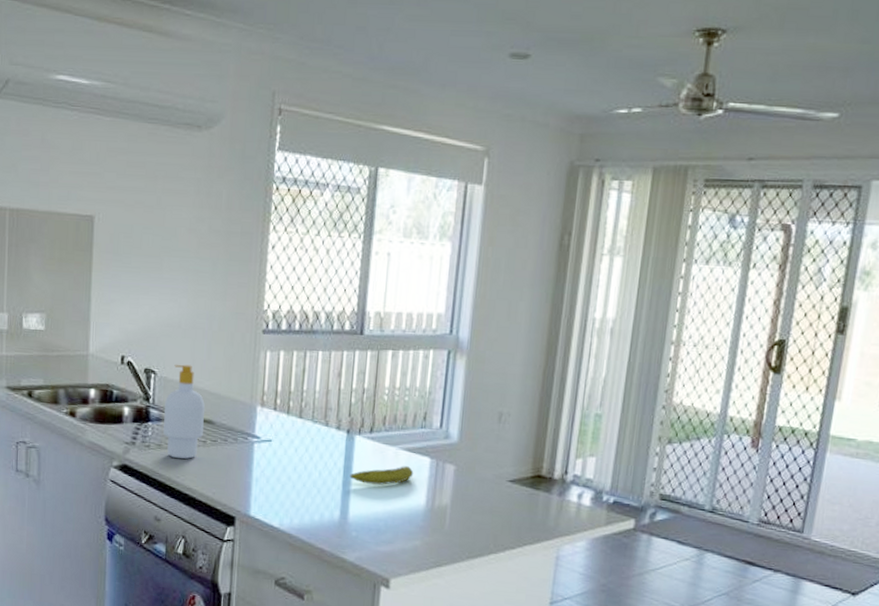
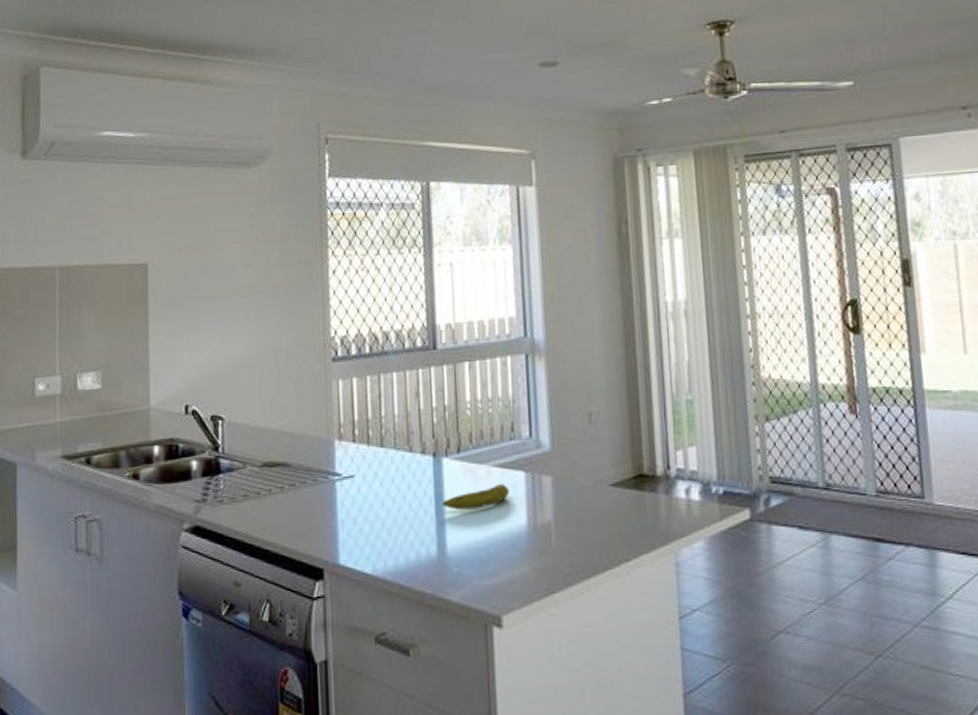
soap bottle: present [163,364,205,459] -> none [236,405,279,510]

